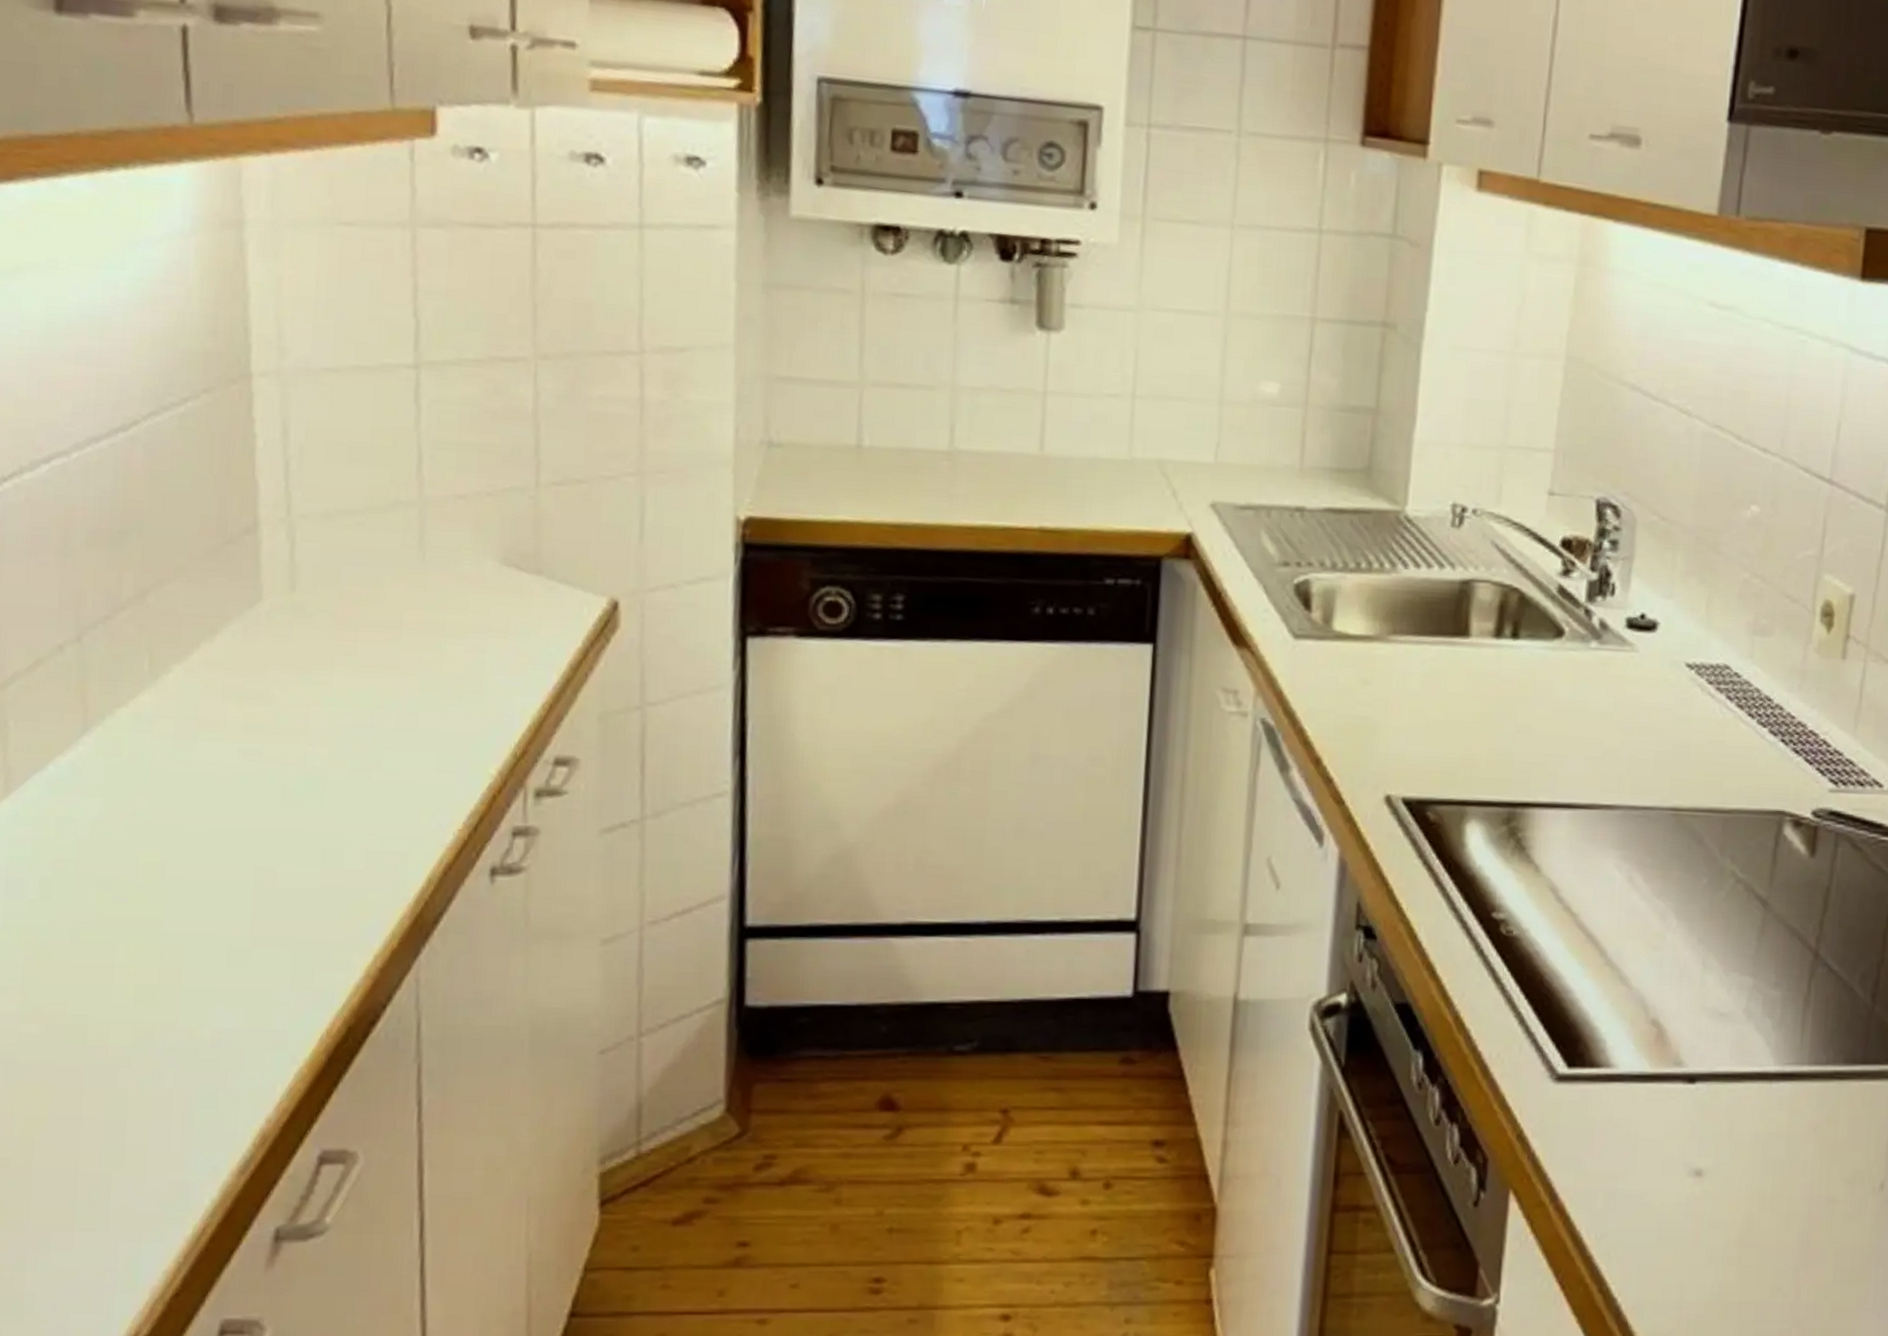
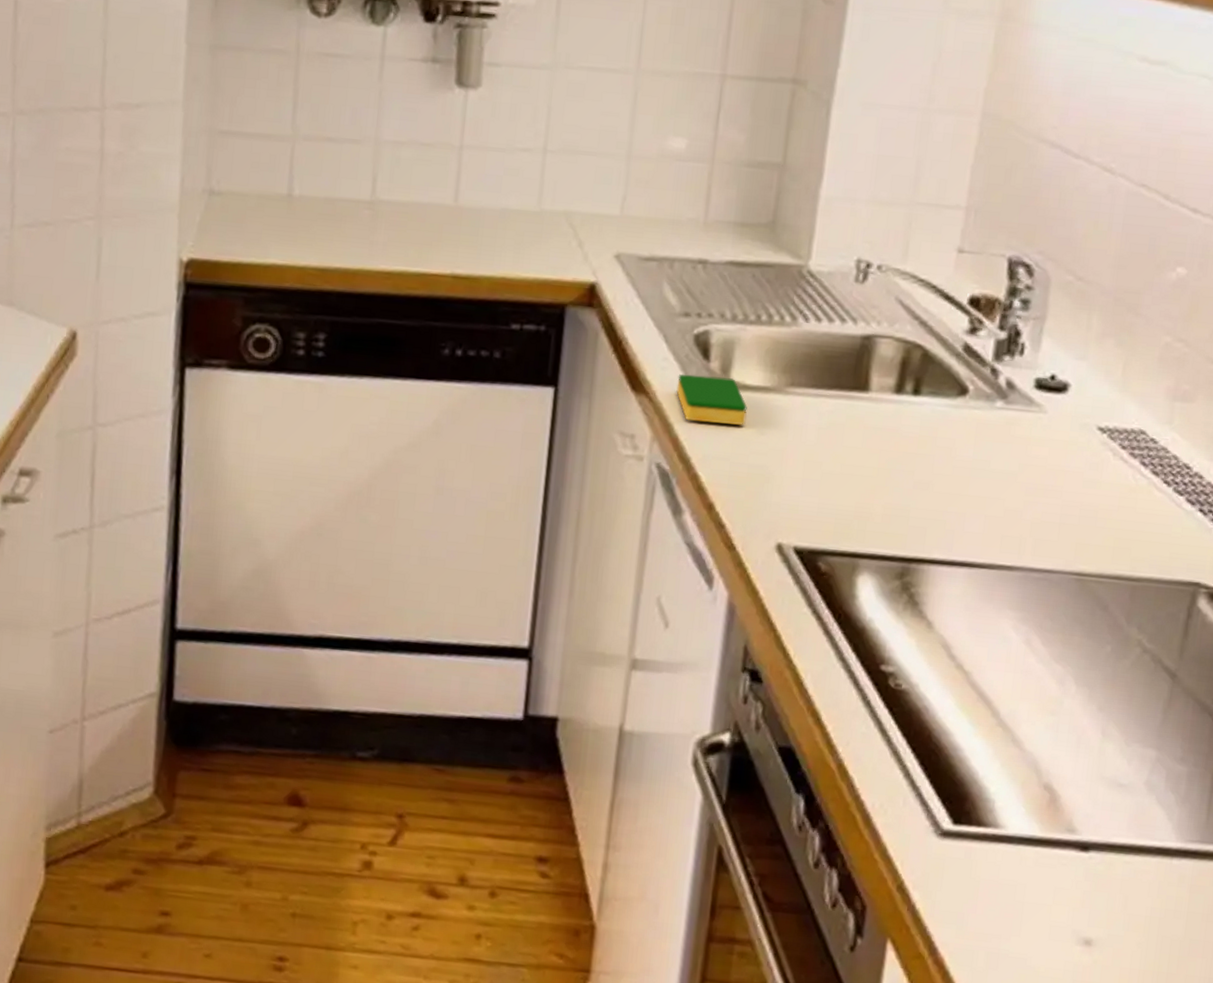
dish sponge: none [1278,625,1351,676] -> present [676,374,747,425]

